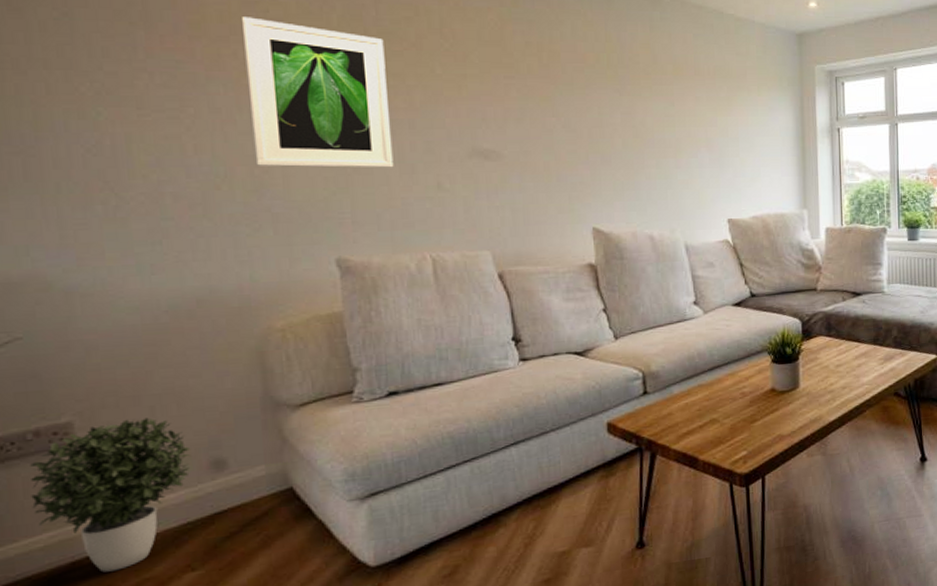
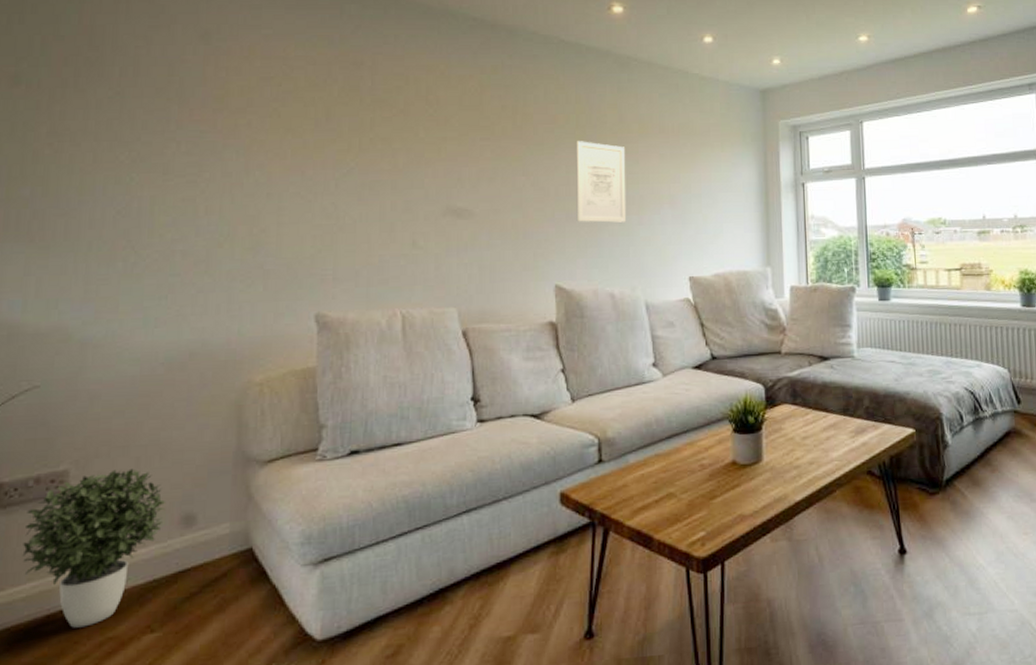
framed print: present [241,17,394,168] -> none [255,91,376,227]
wall art: none [607,81,664,166] -> present [576,141,627,223]

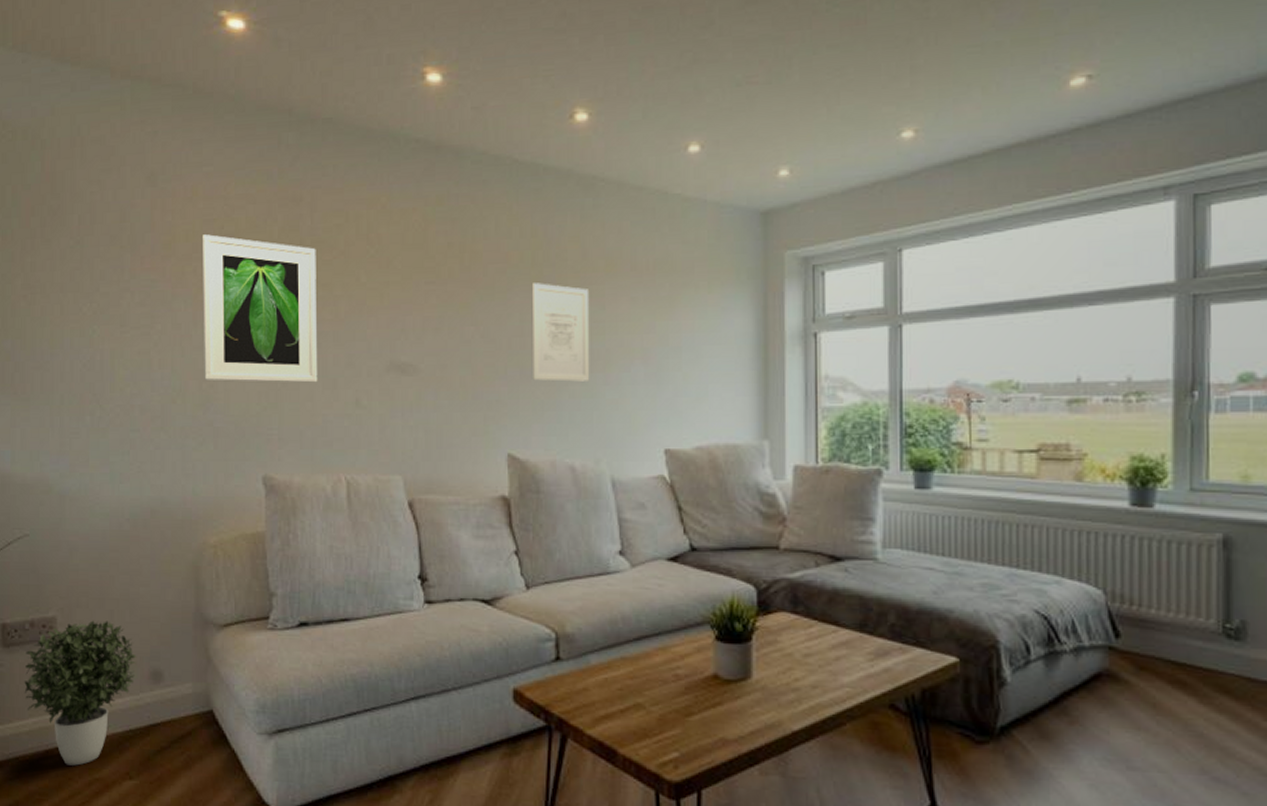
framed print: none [255,91,376,227] -> present [201,234,318,383]

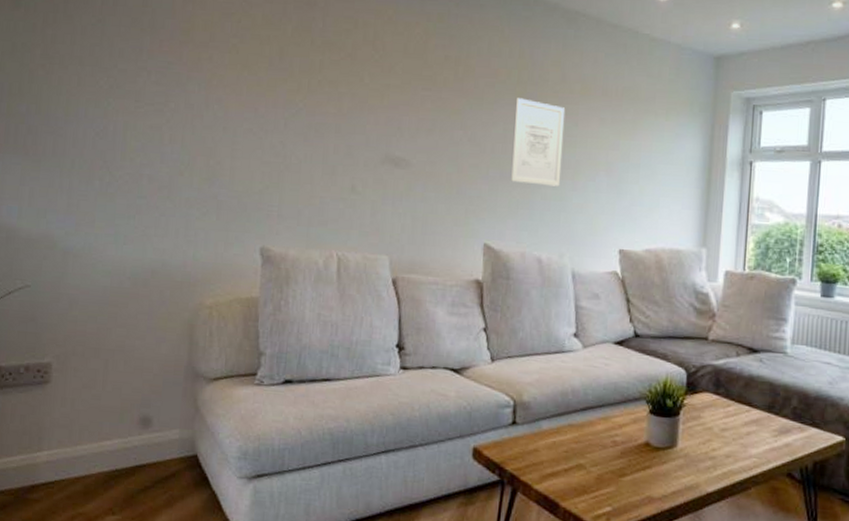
potted plant: present [24,620,137,766] -> none [14,368,128,501]
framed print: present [201,234,318,383] -> none [212,26,326,168]

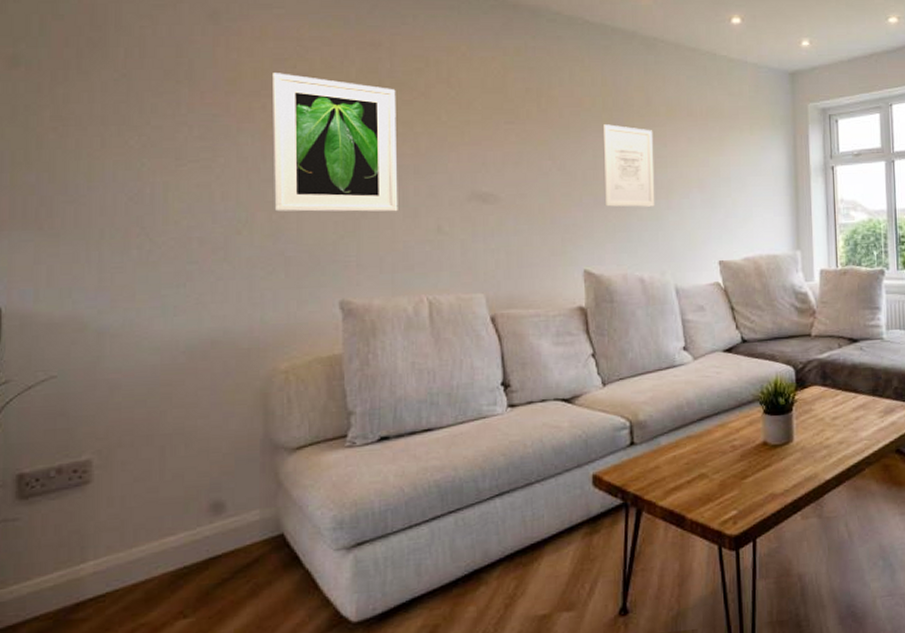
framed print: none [212,26,326,168] -> present [271,73,398,212]

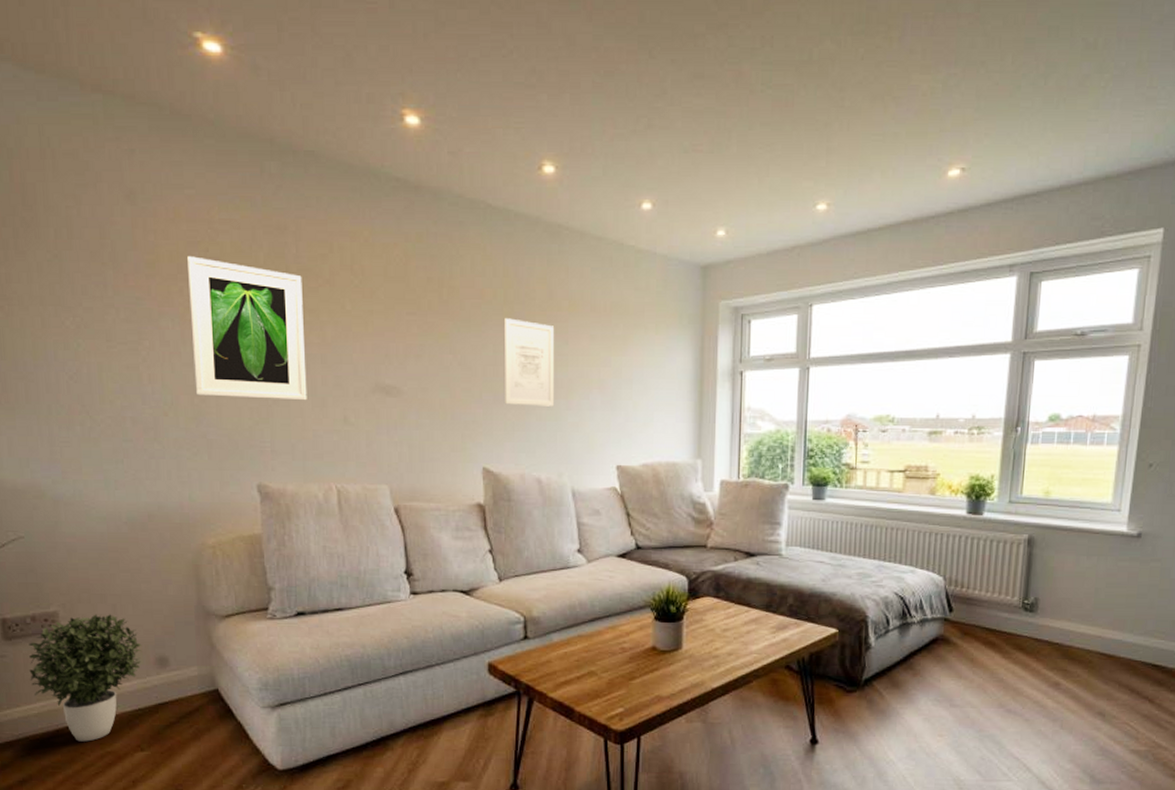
potted plant: none [47,457,194,616] -> present [28,614,142,742]

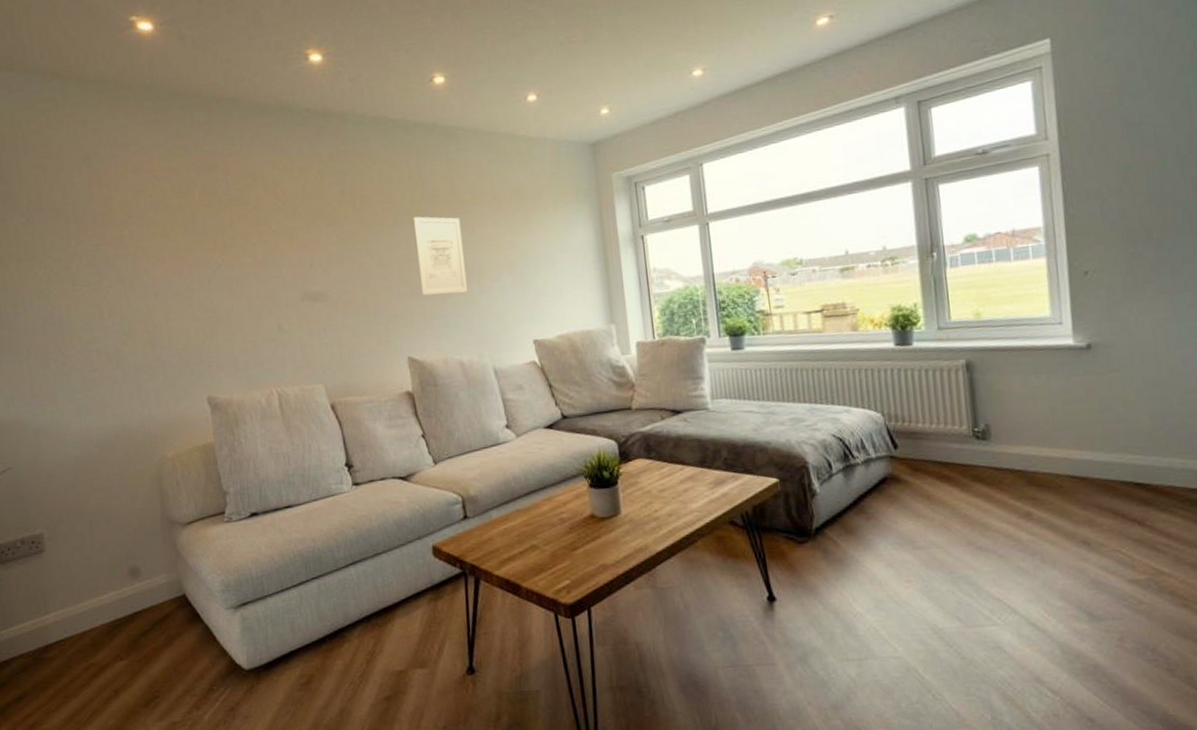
potted plant: present [28,614,142,742] -> none [19,531,116,656]
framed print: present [186,256,307,401] -> none [134,202,245,323]

